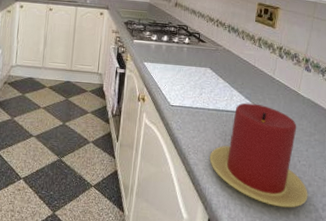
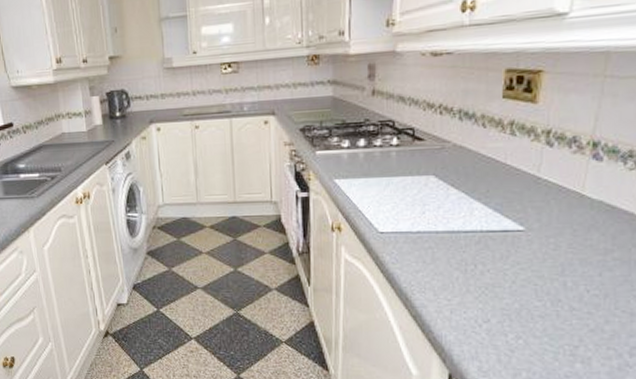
candle: present [209,103,308,208] -> none [444,217,605,355]

